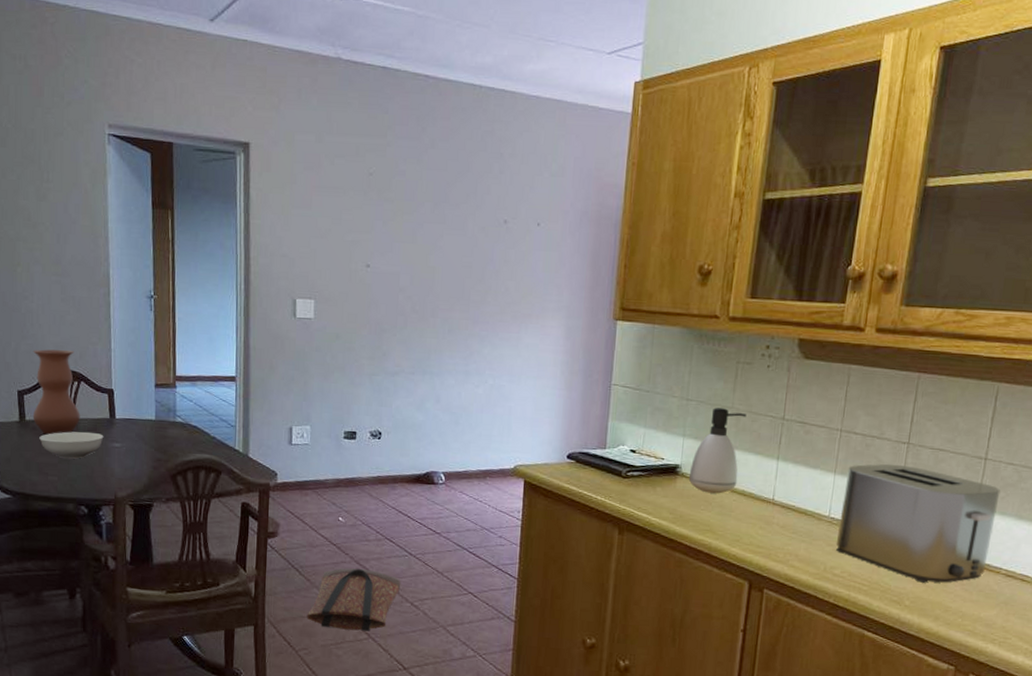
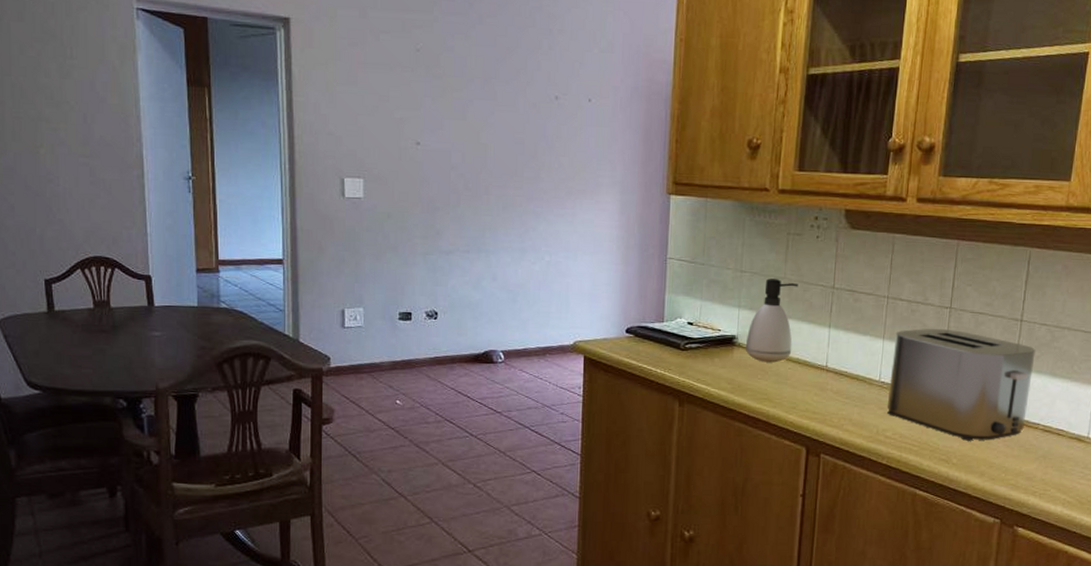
vase: present [32,349,80,436] -> none [60,234,115,327]
bowl: present [39,431,104,459] -> none [70,320,142,350]
shopping bag: present [306,568,401,632] -> none [366,452,463,515]

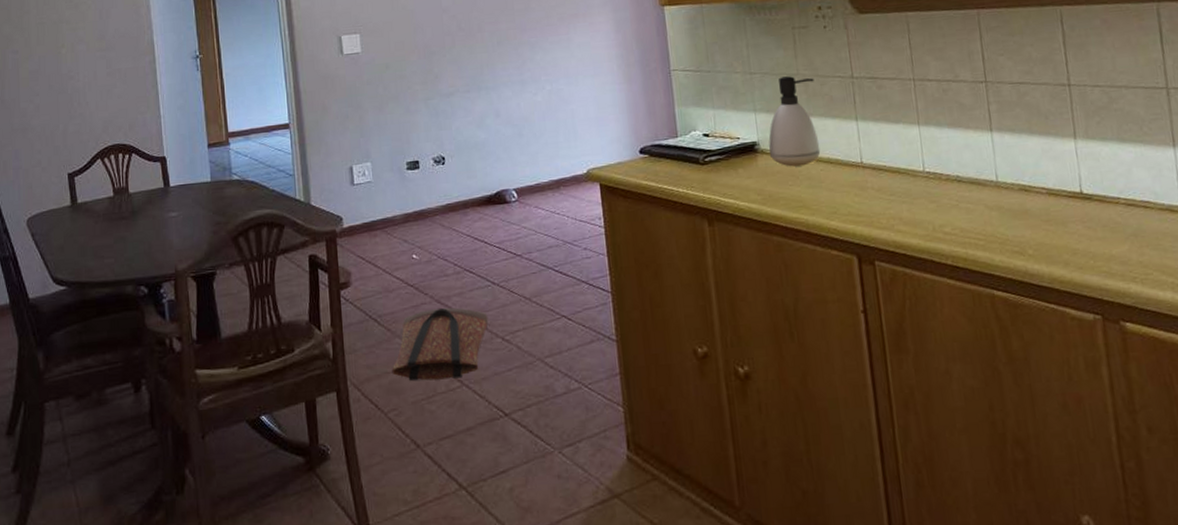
shopping bag: none [366,452,463,515] -> present [391,307,489,381]
toaster: present [887,328,1036,441] -> none [931,104,1103,227]

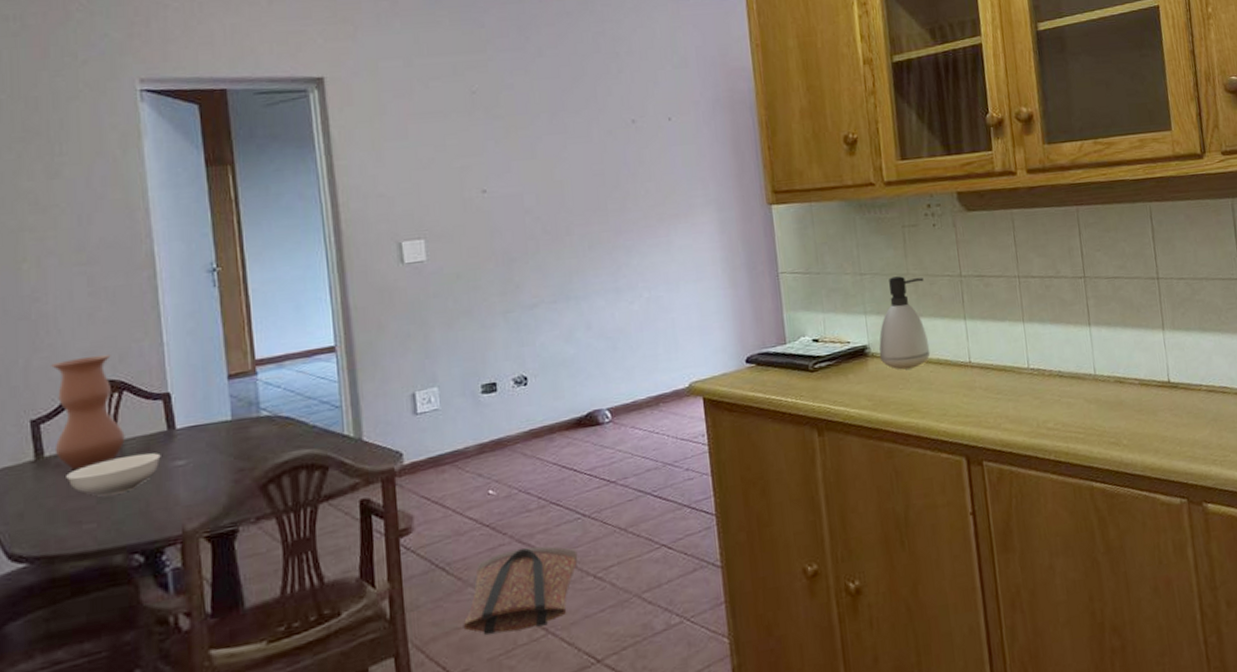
vase: none [81,123,134,217] -> present [50,354,125,472]
bowl: none [93,204,160,238] -> present [66,453,161,497]

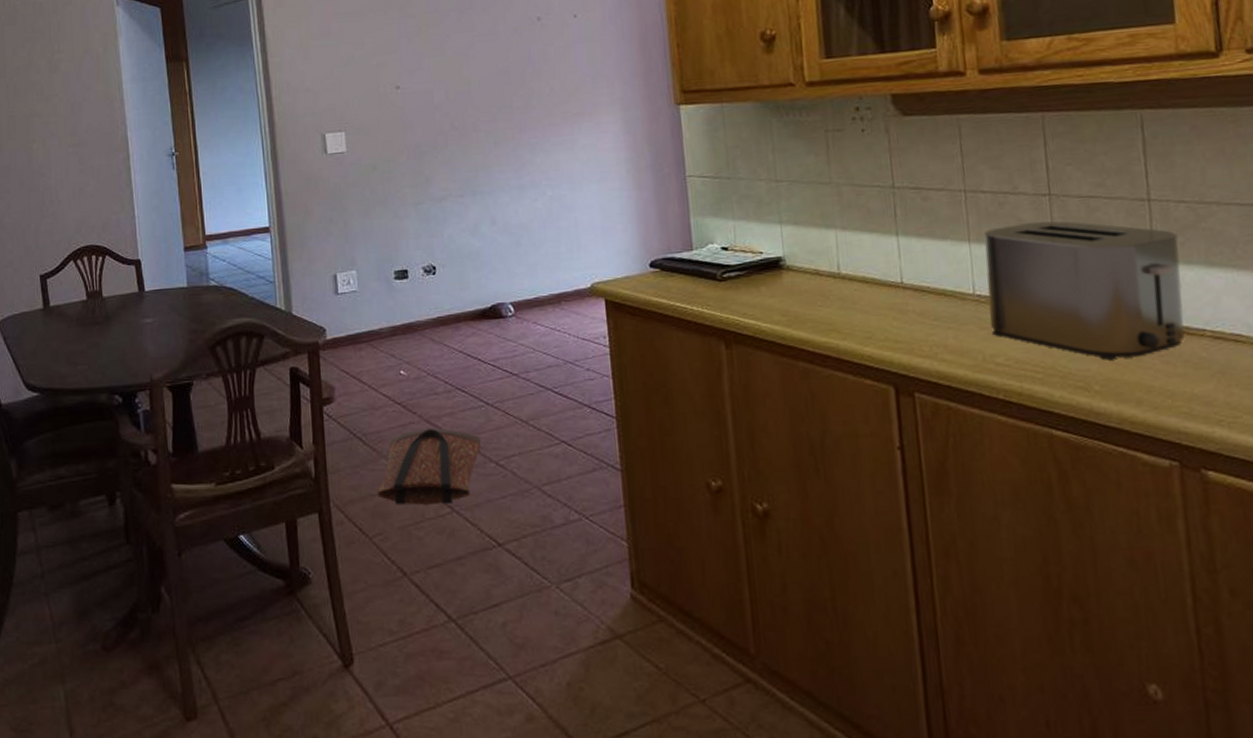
vase: present [50,354,125,472] -> none [53,223,108,321]
bowl: present [66,453,161,497] -> none [65,309,134,343]
soap dispenser: present [879,276,931,370] -> none [795,185,855,286]
toaster: none [1034,299,1188,417] -> present [983,221,1185,360]

